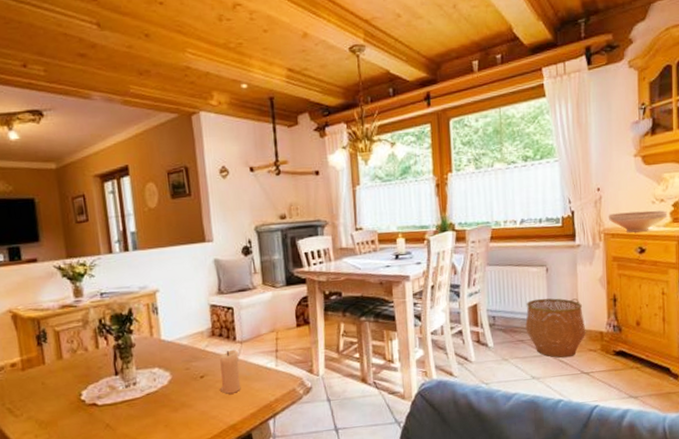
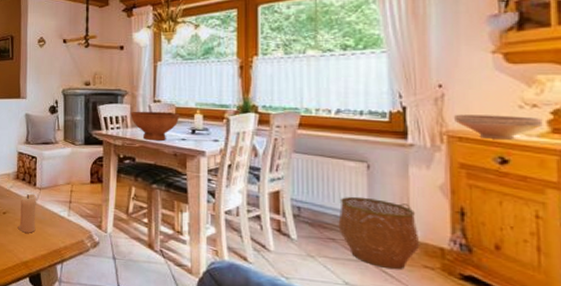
bowl: none [332,239,383,272] -> present [130,111,180,141]

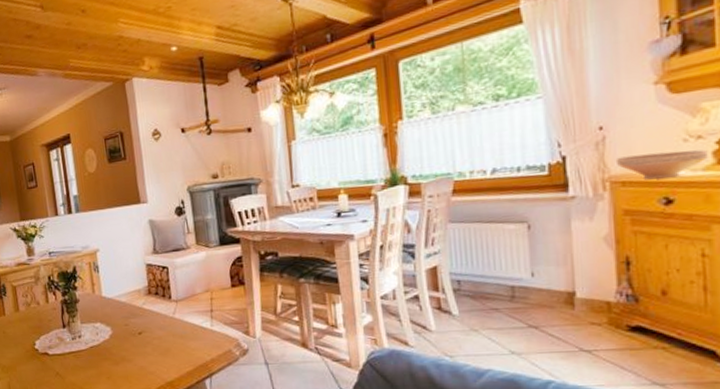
candle: present [18,193,36,233] -> none [155,307,177,351]
bowl: present [130,111,180,141] -> none [267,196,323,231]
basket: present [338,196,420,270] -> none [500,260,586,332]

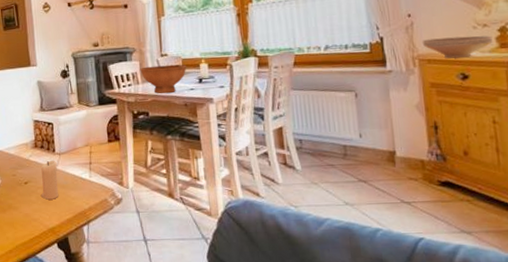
candle: none [155,307,177,351] -> present [40,160,59,200]
bowl: none [267,196,323,231] -> present [140,64,187,94]

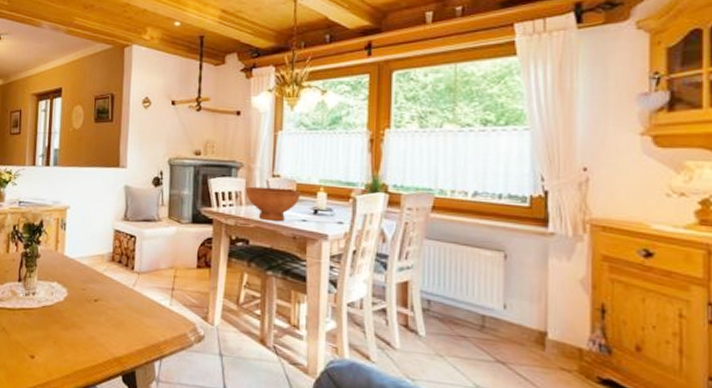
candle: present [40,160,59,200] -> none [111,278,134,325]
decorative bowl: present [421,35,493,59] -> none [597,201,690,231]

